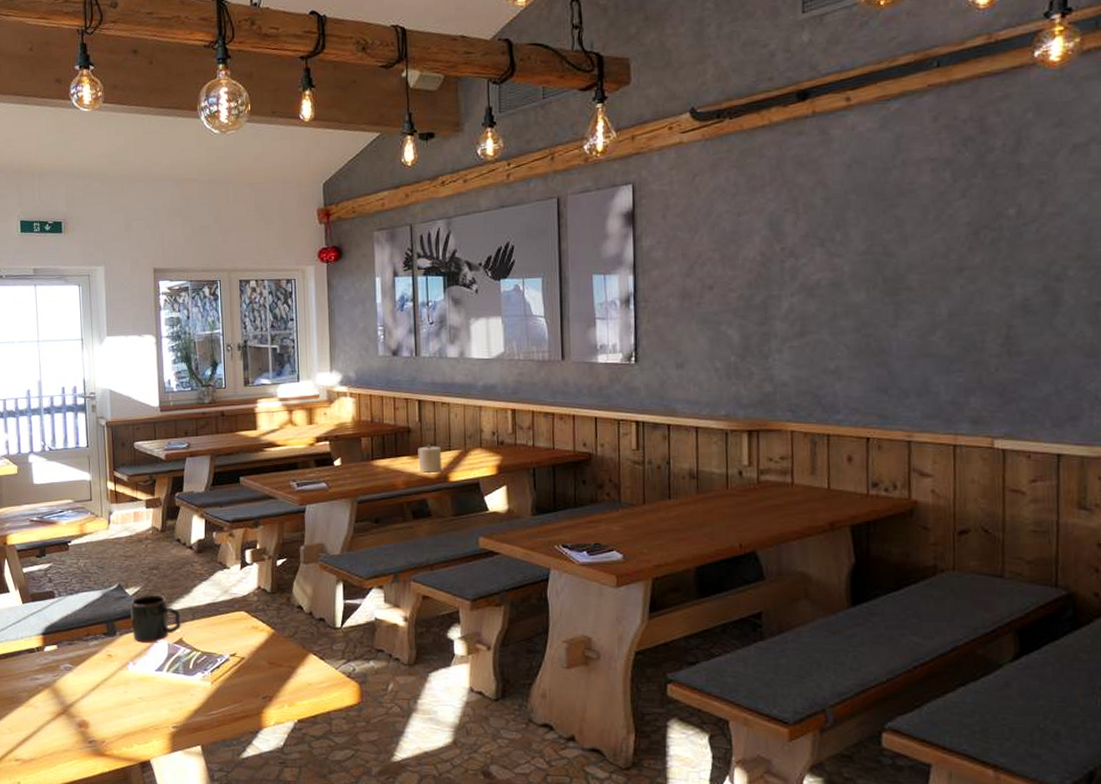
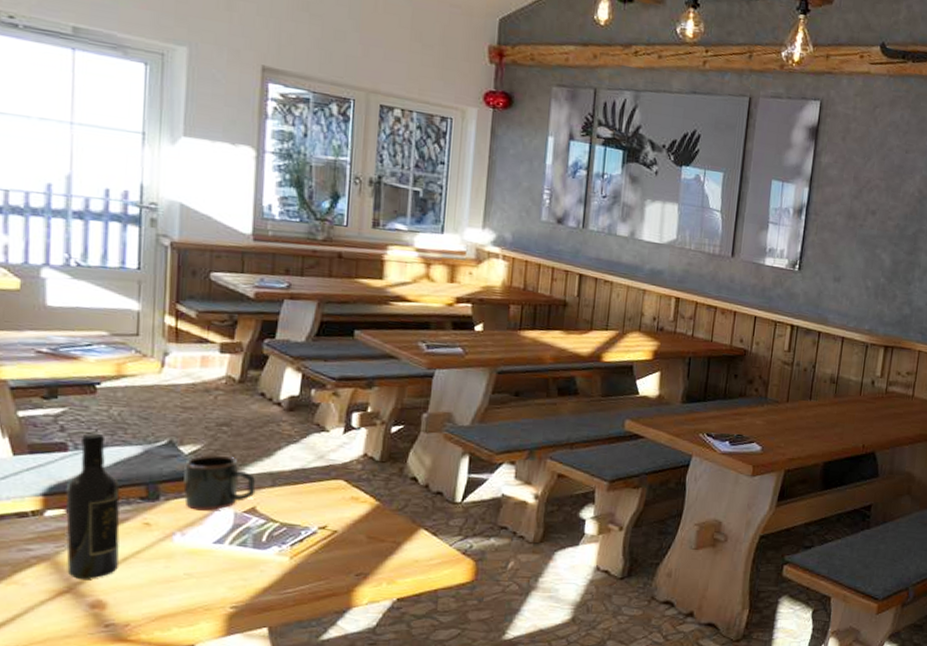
wine bottle: none [56,582,95,703] -> present [65,433,120,579]
candle: present [418,442,443,473] -> none [570,319,598,351]

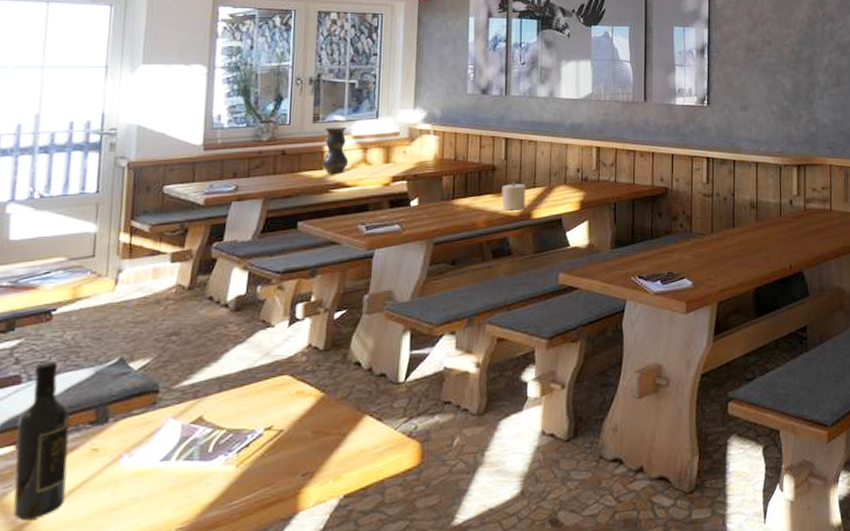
mug: present [182,455,256,511] -> none [131,366,204,428]
vase: none [381,235,411,286] -> present [322,126,349,174]
candle: none [570,319,598,351] -> present [501,180,526,211]

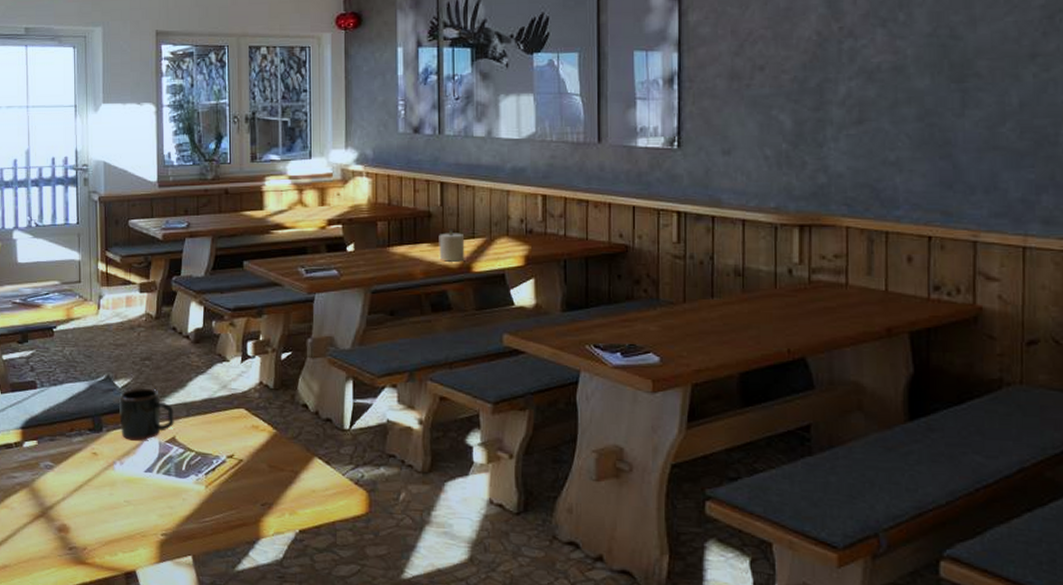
wine bottle: present [13,360,70,520] -> none [37,371,77,505]
mug: none [131,366,204,428] -> present [118,387,174,441]
vase: present [322,126,349,174] -> none [262,166,286,214]

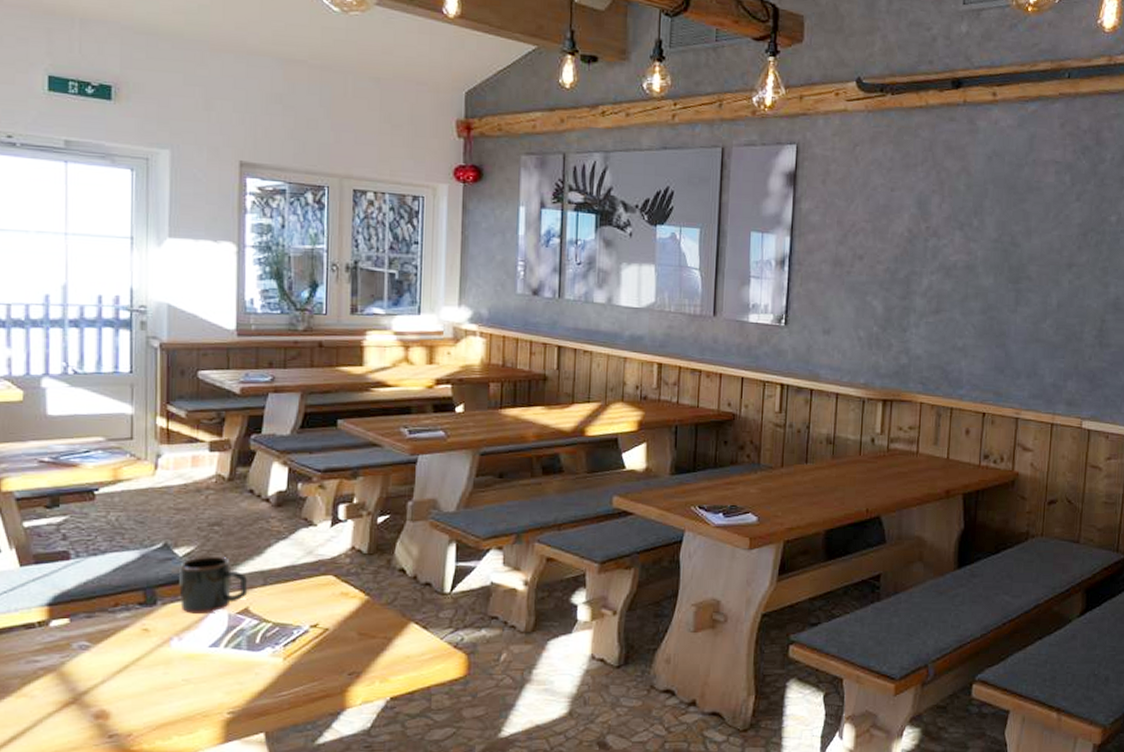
candle: present [439,228,465,262] -> none [552,392,580,425]

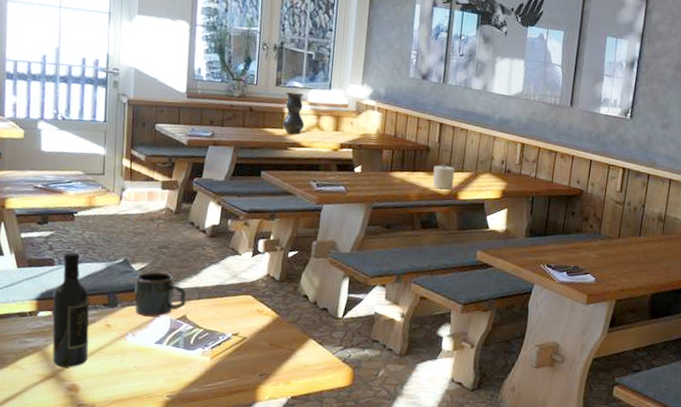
wine bottle: none [69,540,121,689] -> present [52,252,90,367]
vase: none [361,320,390,372] -> present [282,91,305,135]
candle: none [552,392,580,425] -> present [432,162,455,190]

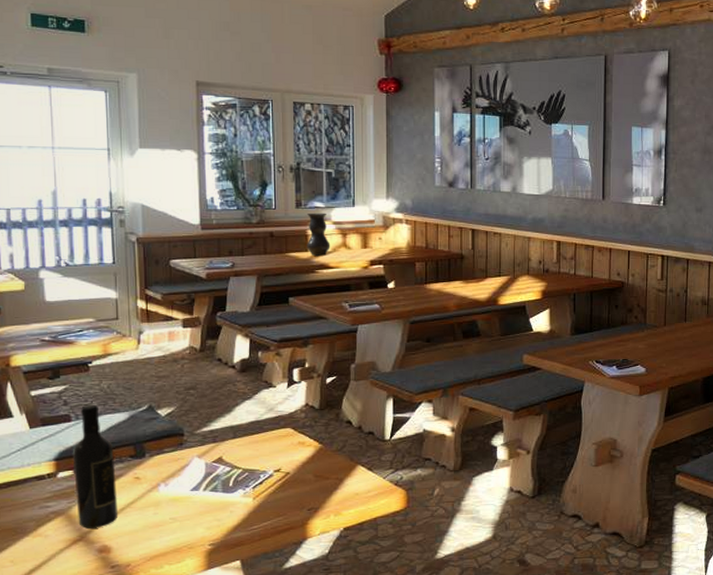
mug: present [133,272,187,317] -> none [162,414,221,463]
candle: present [432,162,455,190] -> none [470,268,492,296]

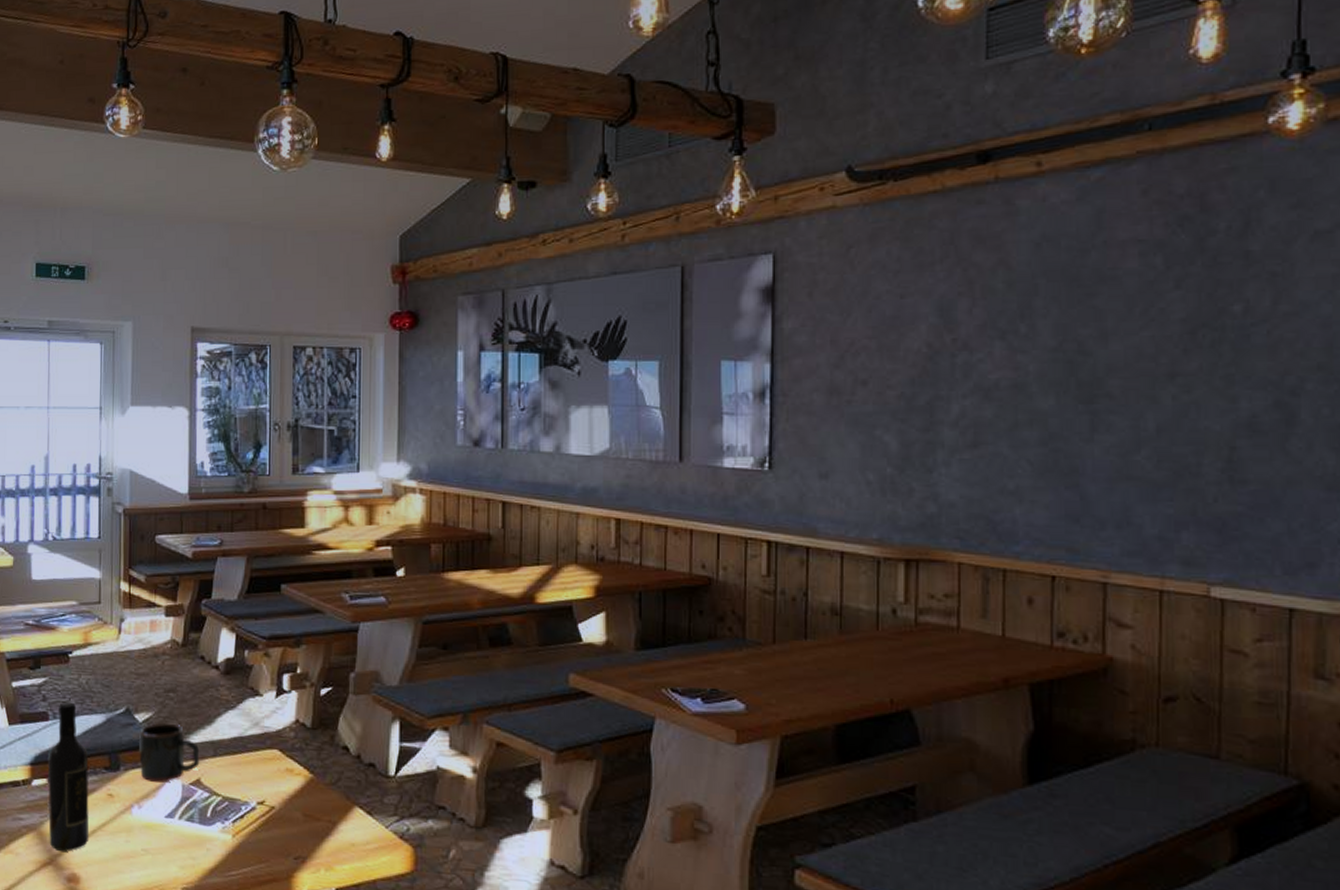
mug: none [162,414,221,463] -> present [138,722,200,782]
vase: present [307,213,331,256] -> none [303,480,330,533]

